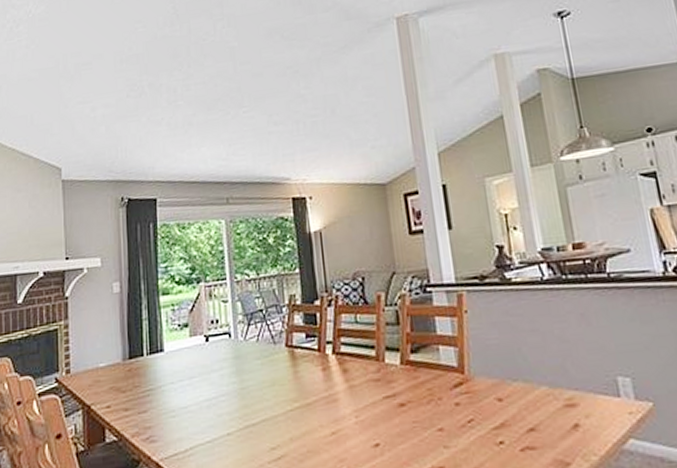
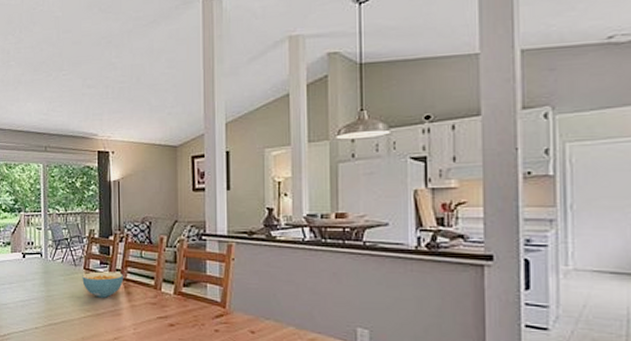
cereal bowl: none [284,345,338,382] -> present [82,271,124,298]

